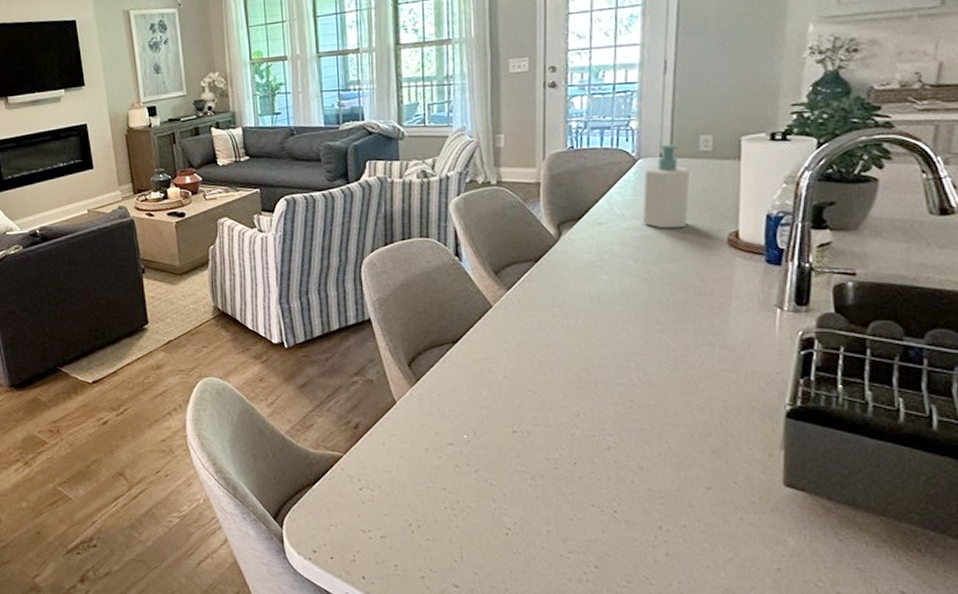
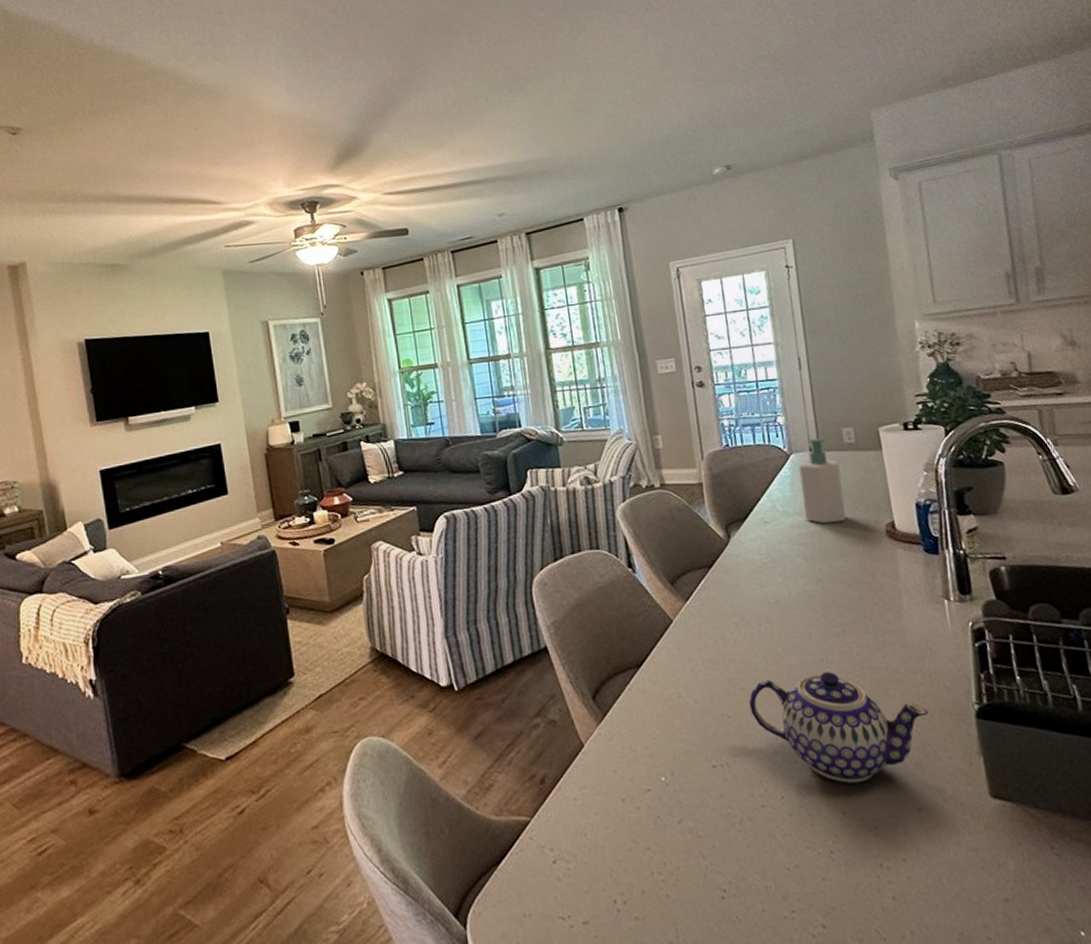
teapot: none [556,364,736,460] -> present [748,672,929,784]

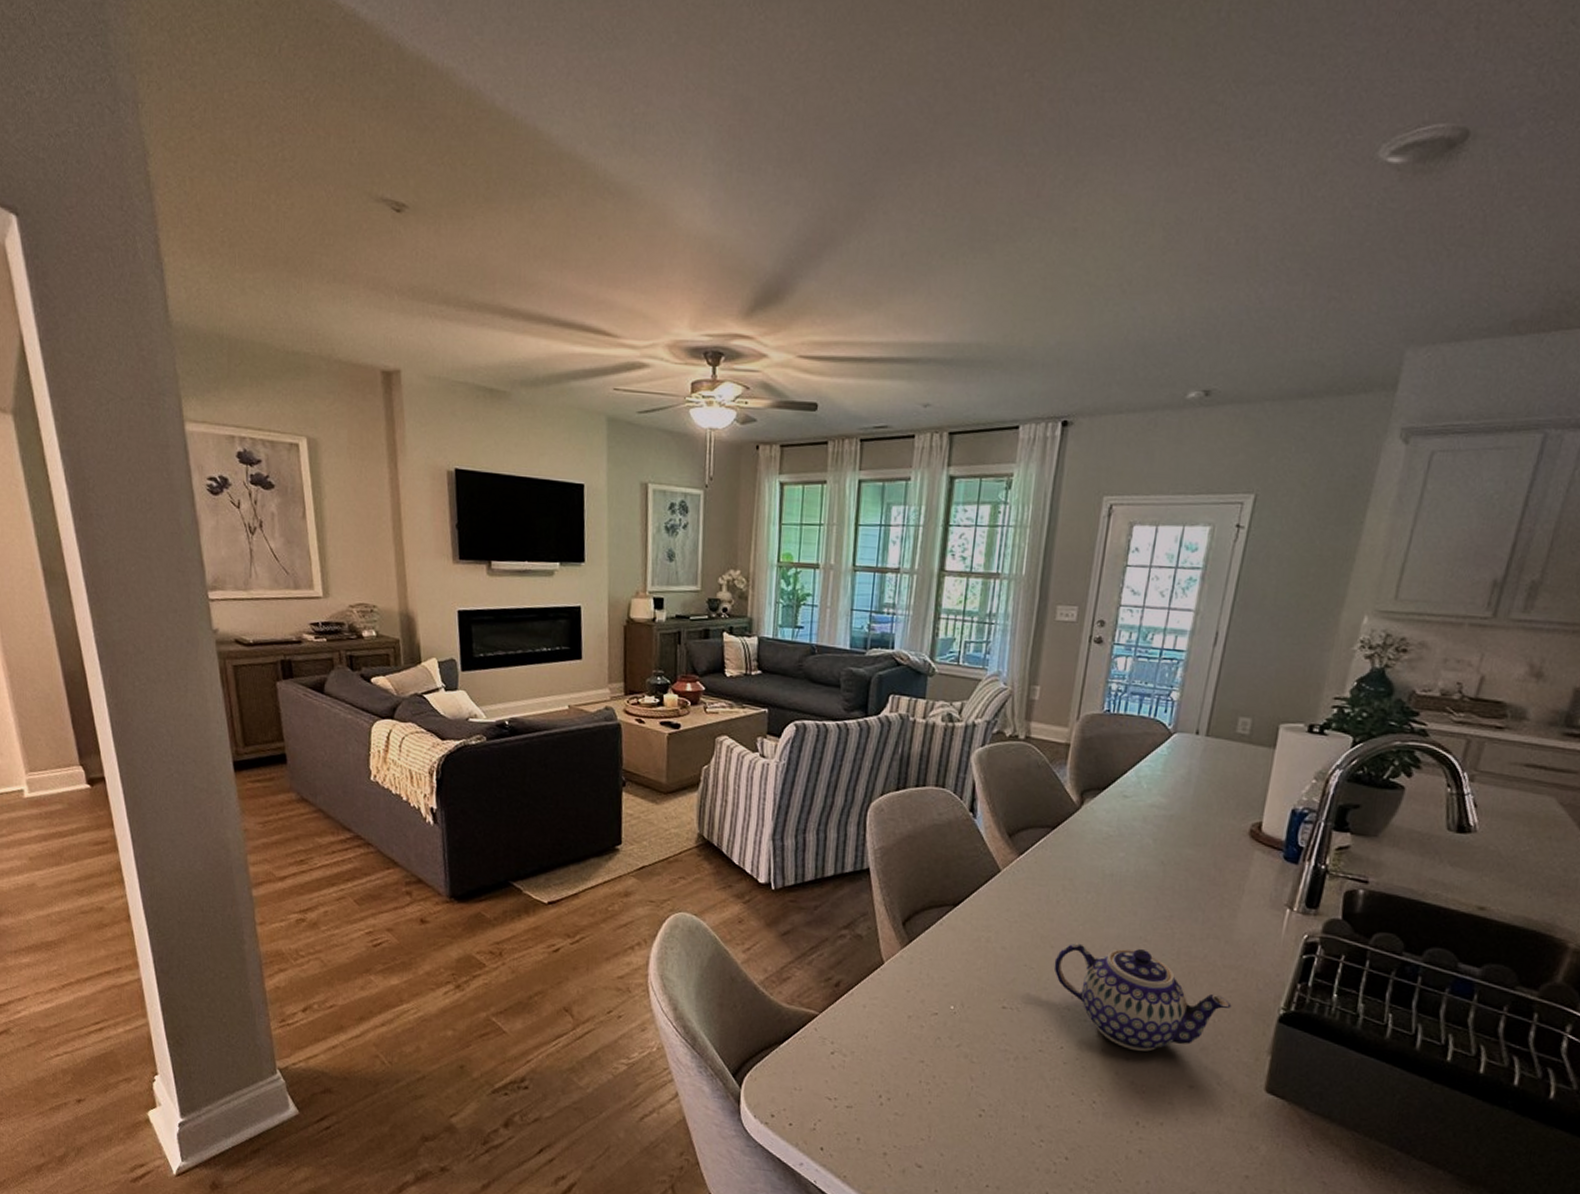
soap bottle: present [798,437,846,524] -> none [1168,720,1225,812]

